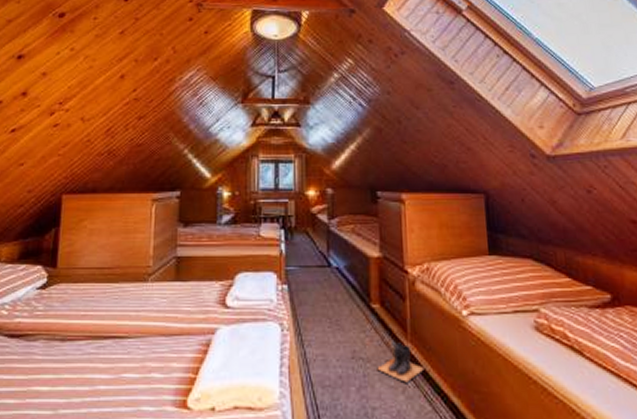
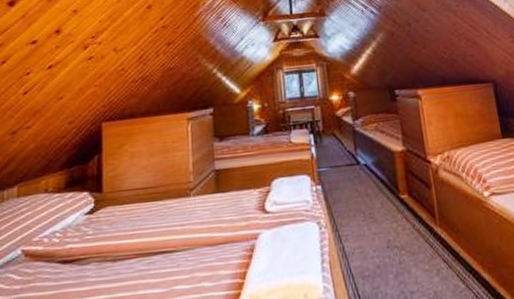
boots: present [377,342,424,383] -> none [411,228,455,265]

